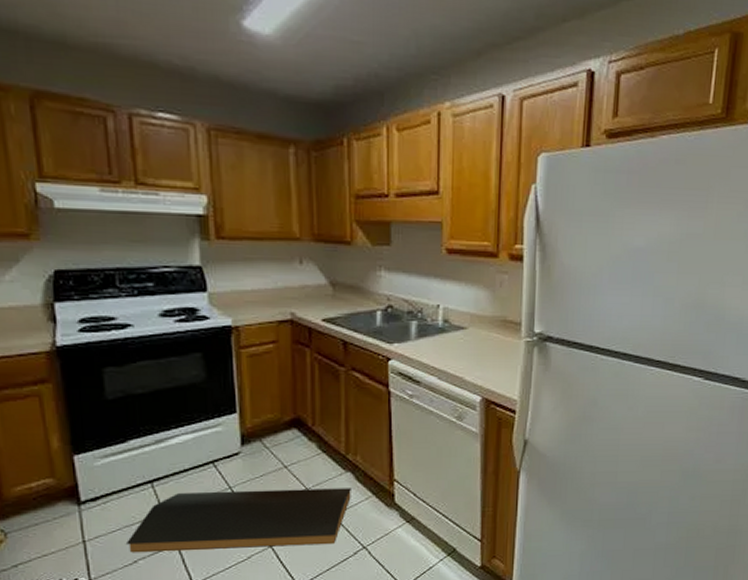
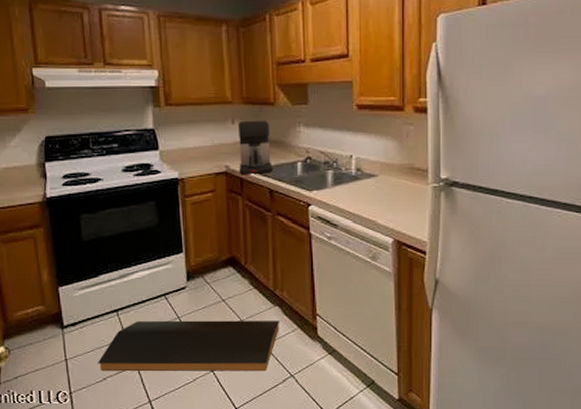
coffee maker: none [308,261,347,324] -> present [238,120,273,175]

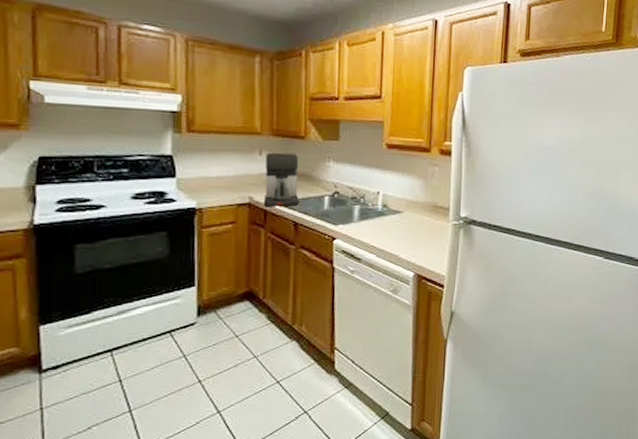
door mat: present [98,320,280,372] -> none [82,356,297,418]

